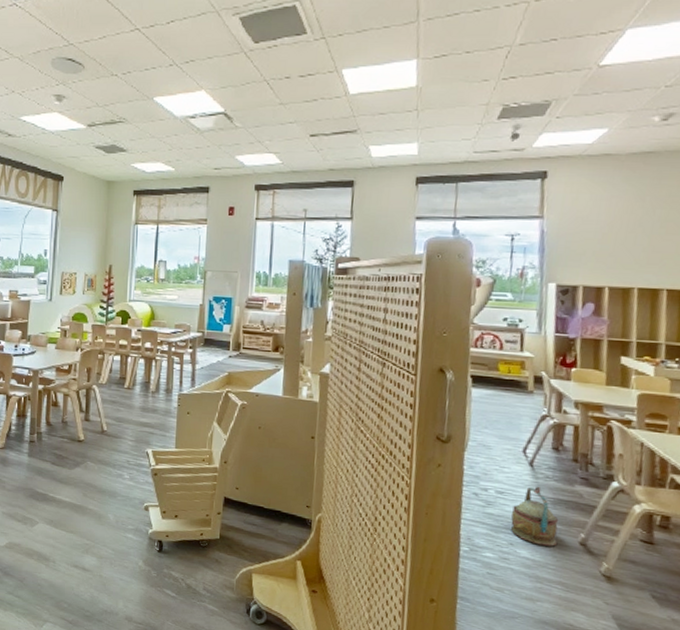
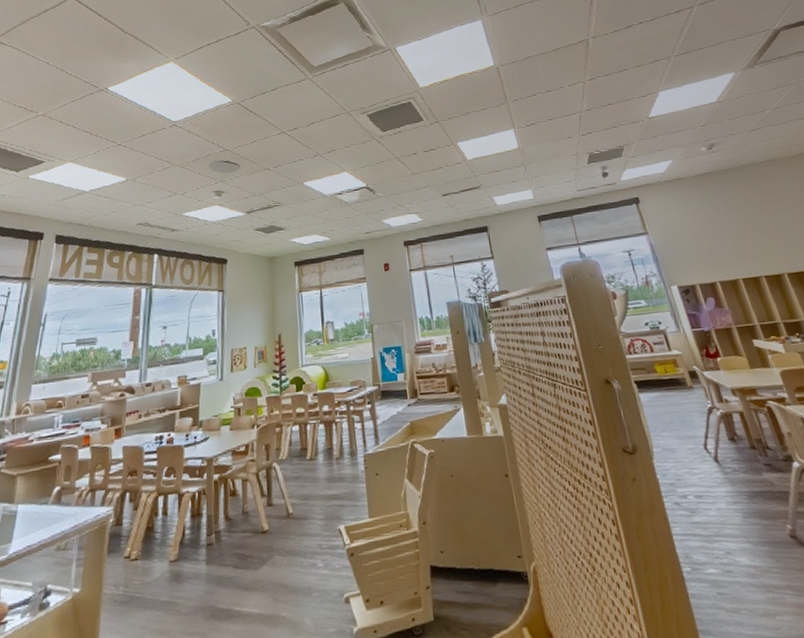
basket: present [511,486,559,546] -> none [716,481,770,548]

